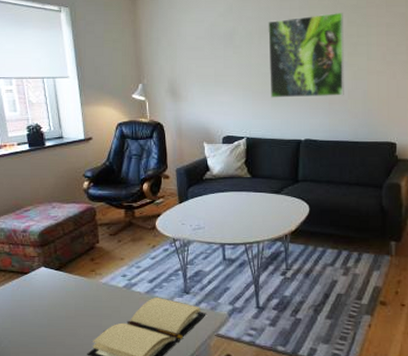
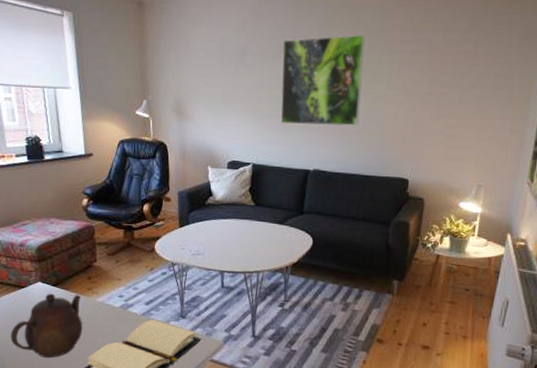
teapot: none [14,277,87,344] -> present [10,293,83,358]

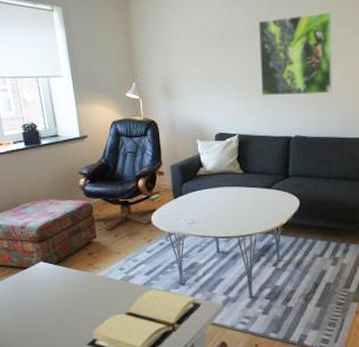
teapot: present [10,293,83,358] -> none [15,270,86,335]

